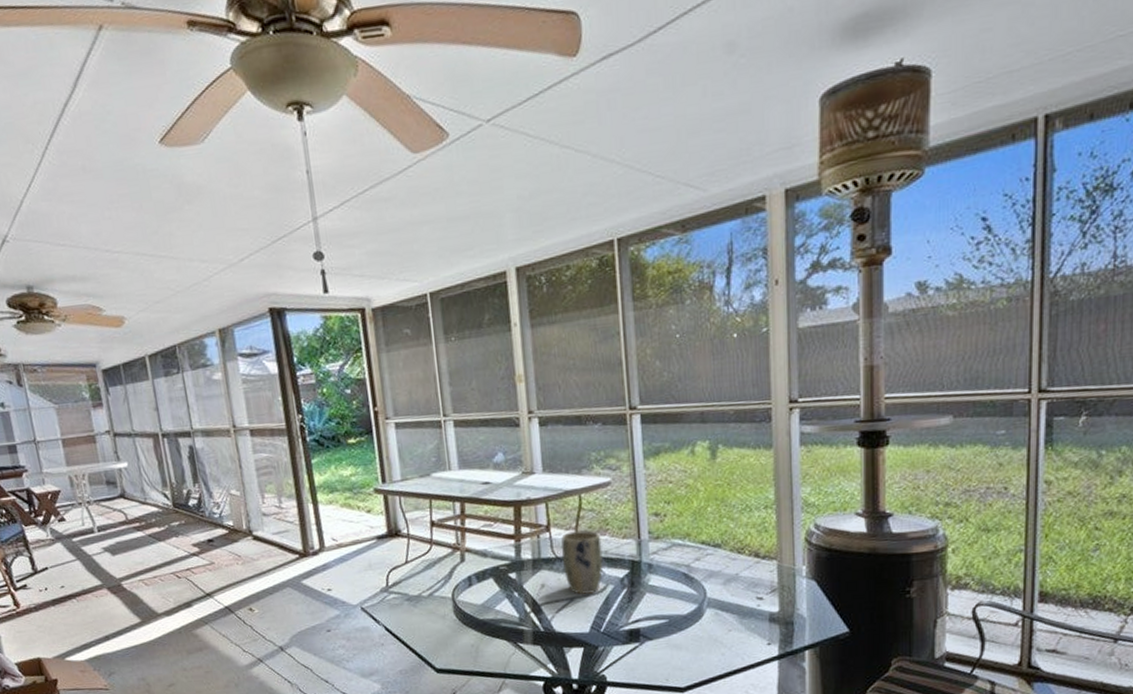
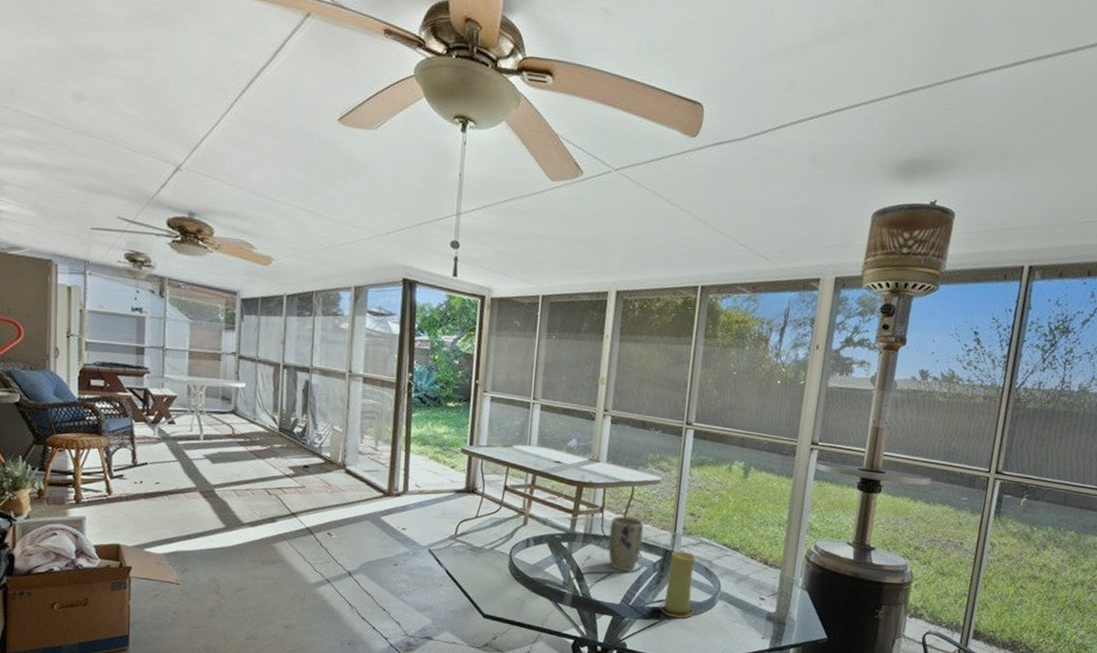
candle: none [637,559,679,637] -> present [660,551,695,618]

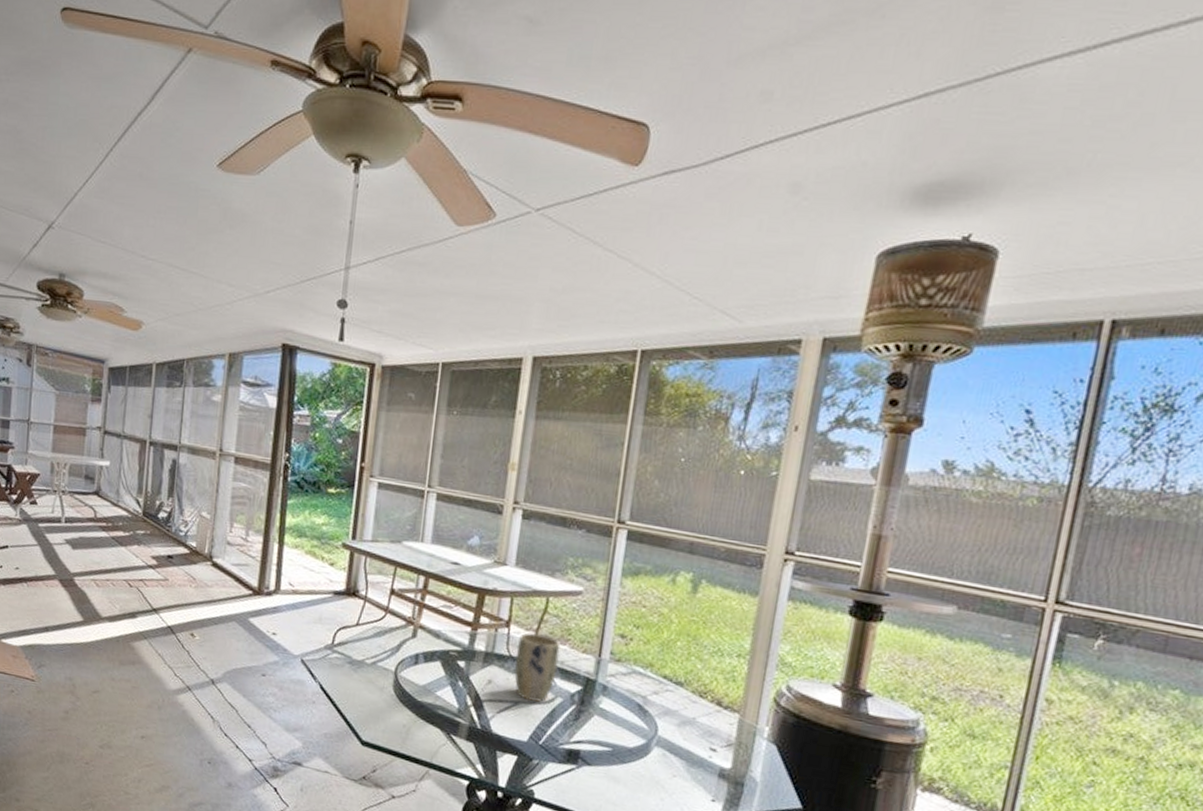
candle: present [660,551,695,618] -> none [578,681,625,767]

